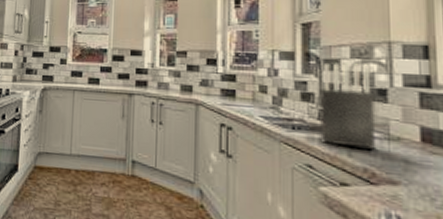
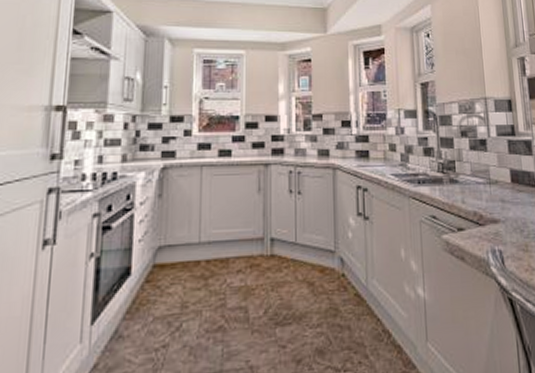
knife block: present [319,63,376,149] -> none [437,118,481,195]

